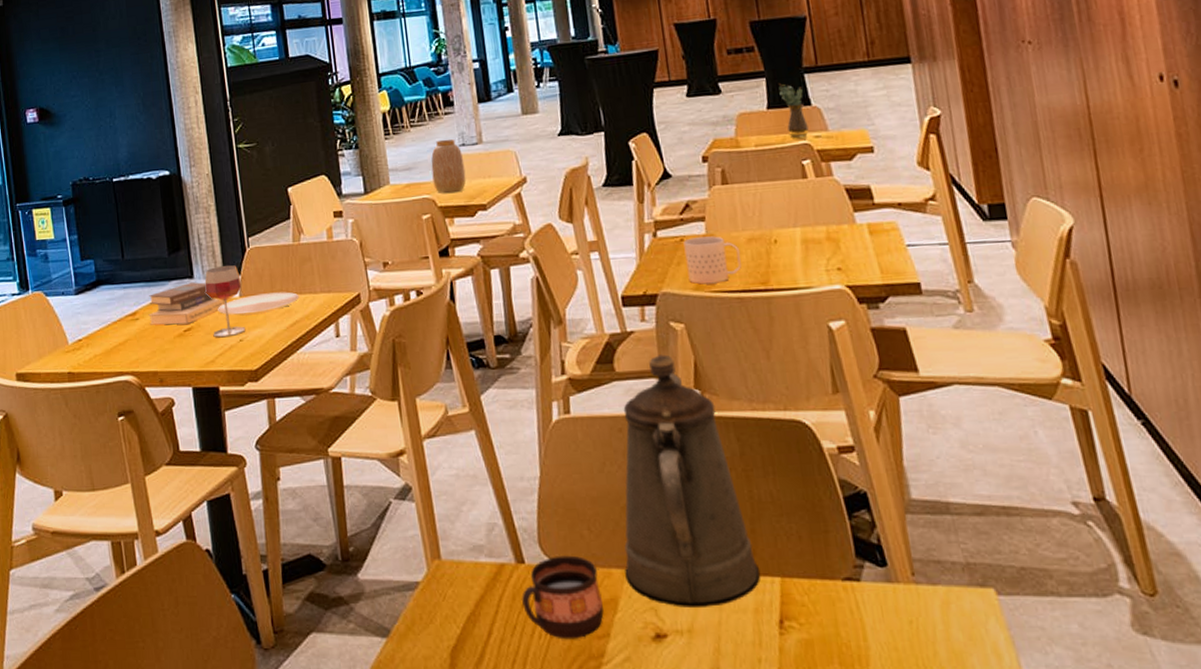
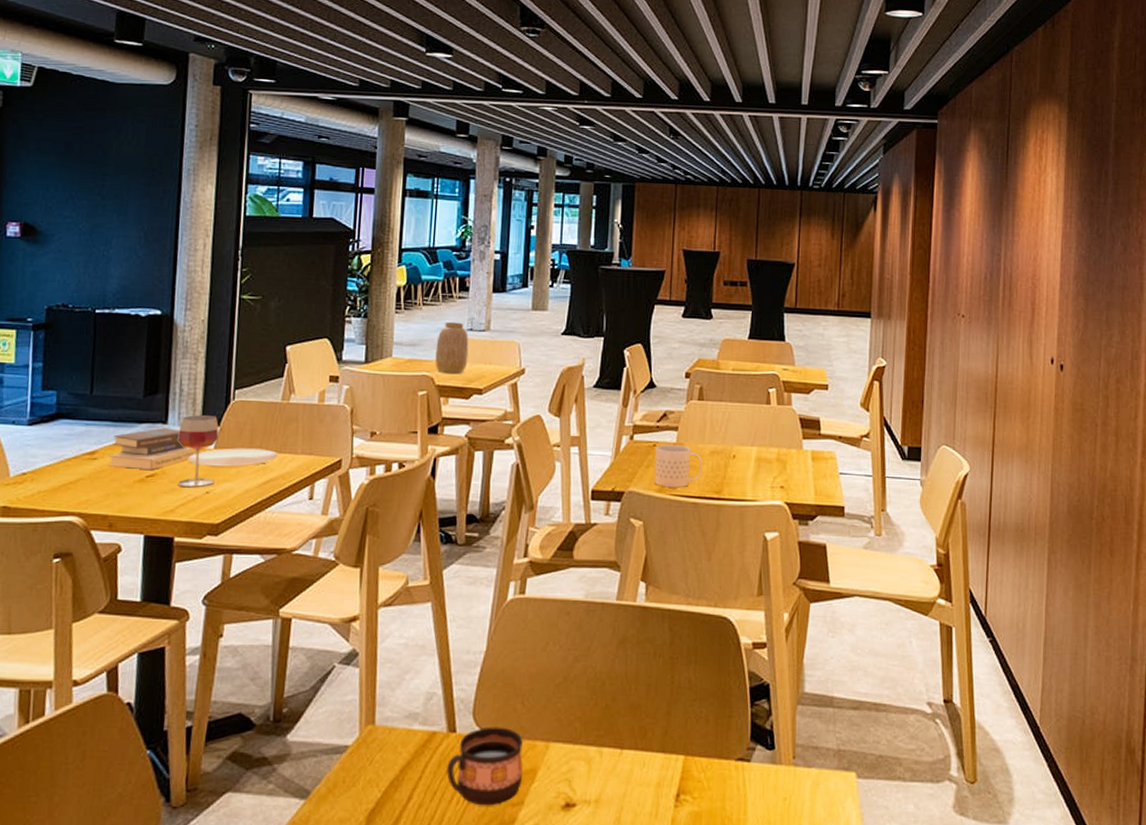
coffee pot: present [623,354,761,609] -> none [548,547,668,781]
vase: present [778,83,809,140] -> none [761,318,780,370]

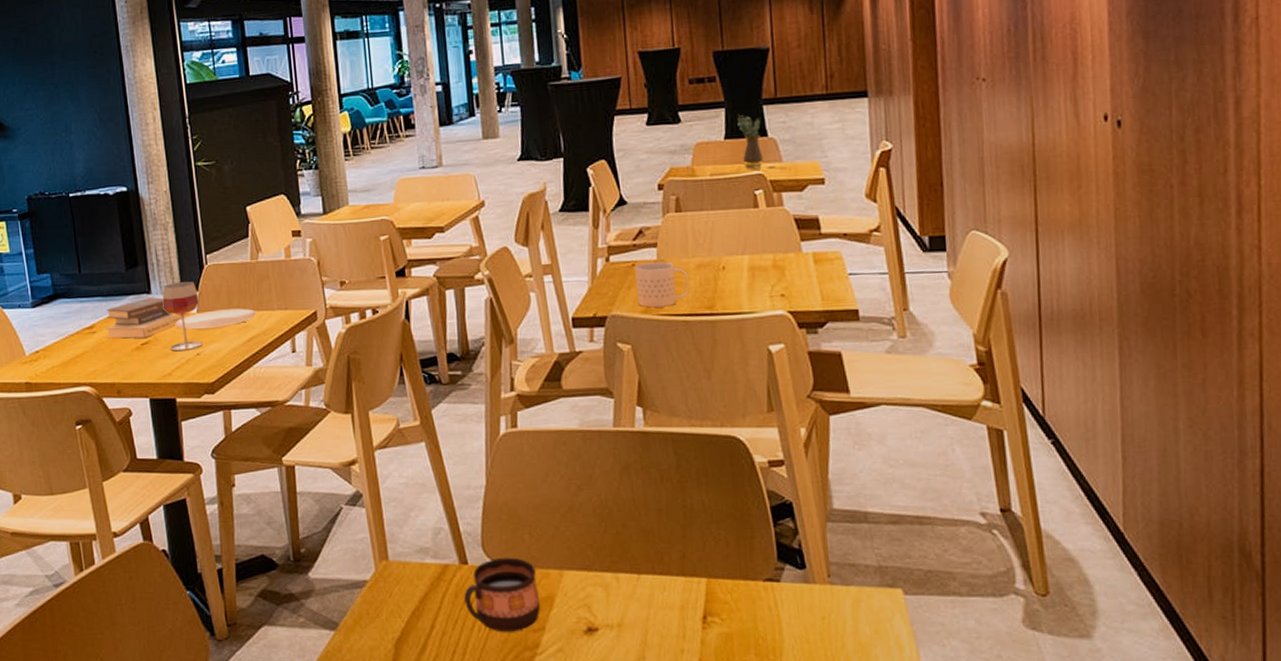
vase: present [435,321,469,374] -> none [390,161,425,216]
vase: none [761,318,780,370] -> present [737,114,764,171]

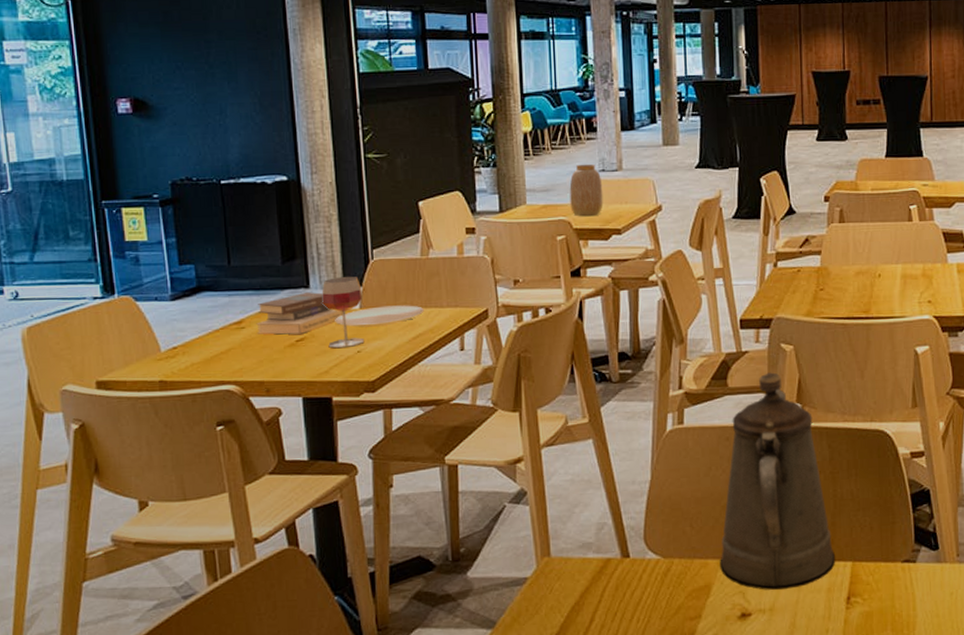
vase: none [390,161,425,216] -> present [569,164,603,217]
cup: present [463,557,540,633] -> none [623,549,697,622]
coffee pot: none [562,373,689,606] -> present [720,372,836,591]
mug: present [635,261,690,308] -> none [800,268,849,311]
vase: present [737,114,764,171] -> none [897,135,918,187]

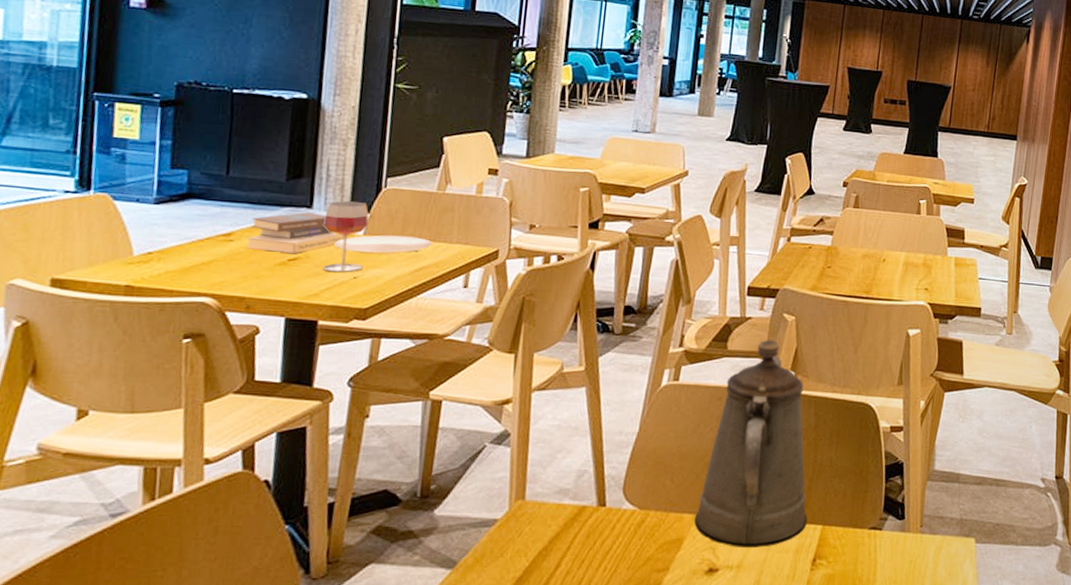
vase: present [569,164,603,217] -> none [598,122,634,173]

